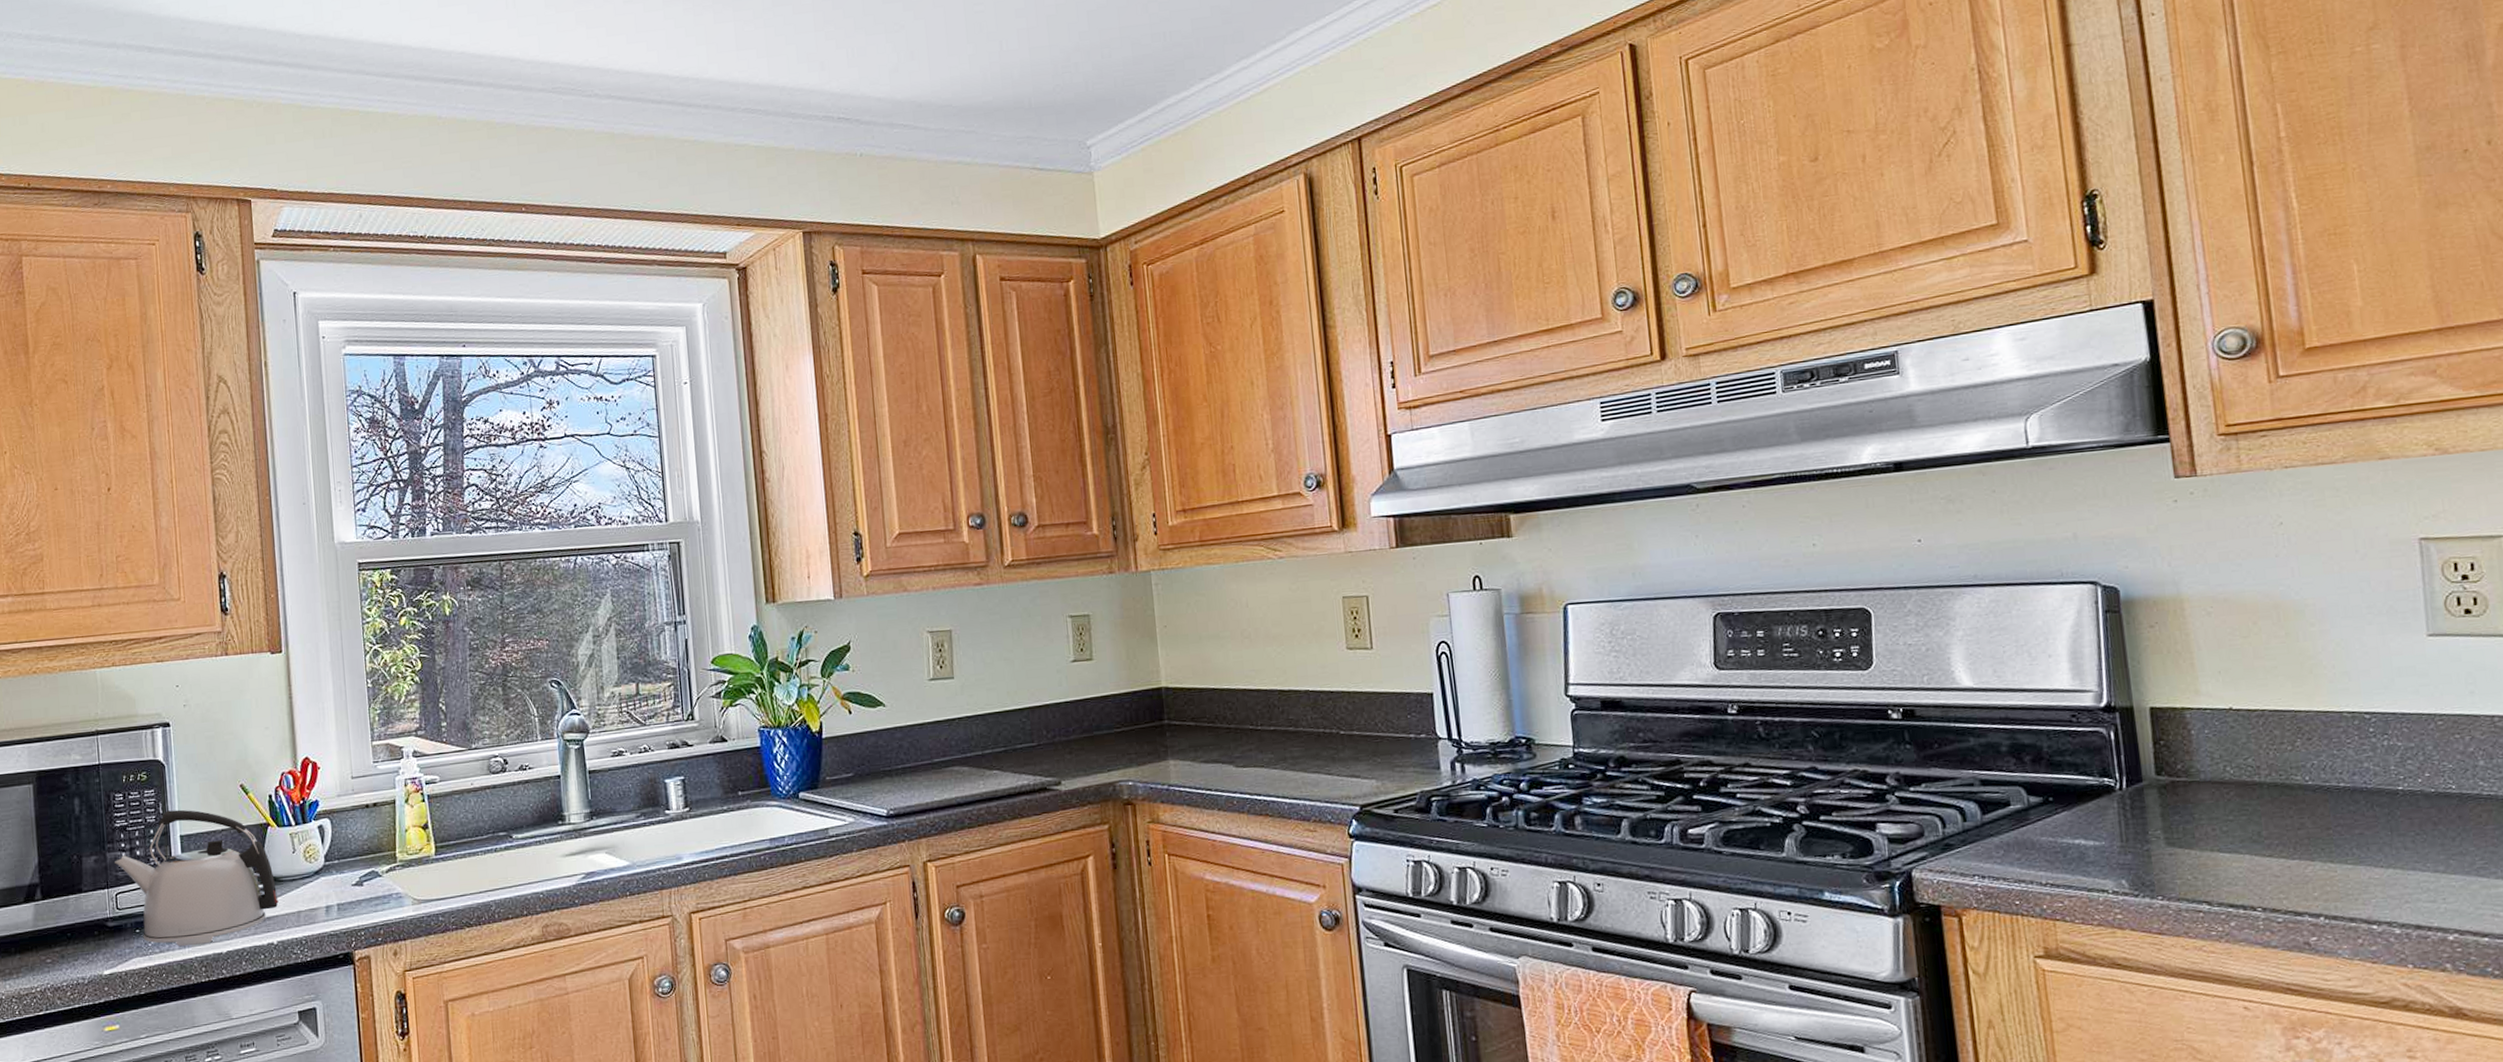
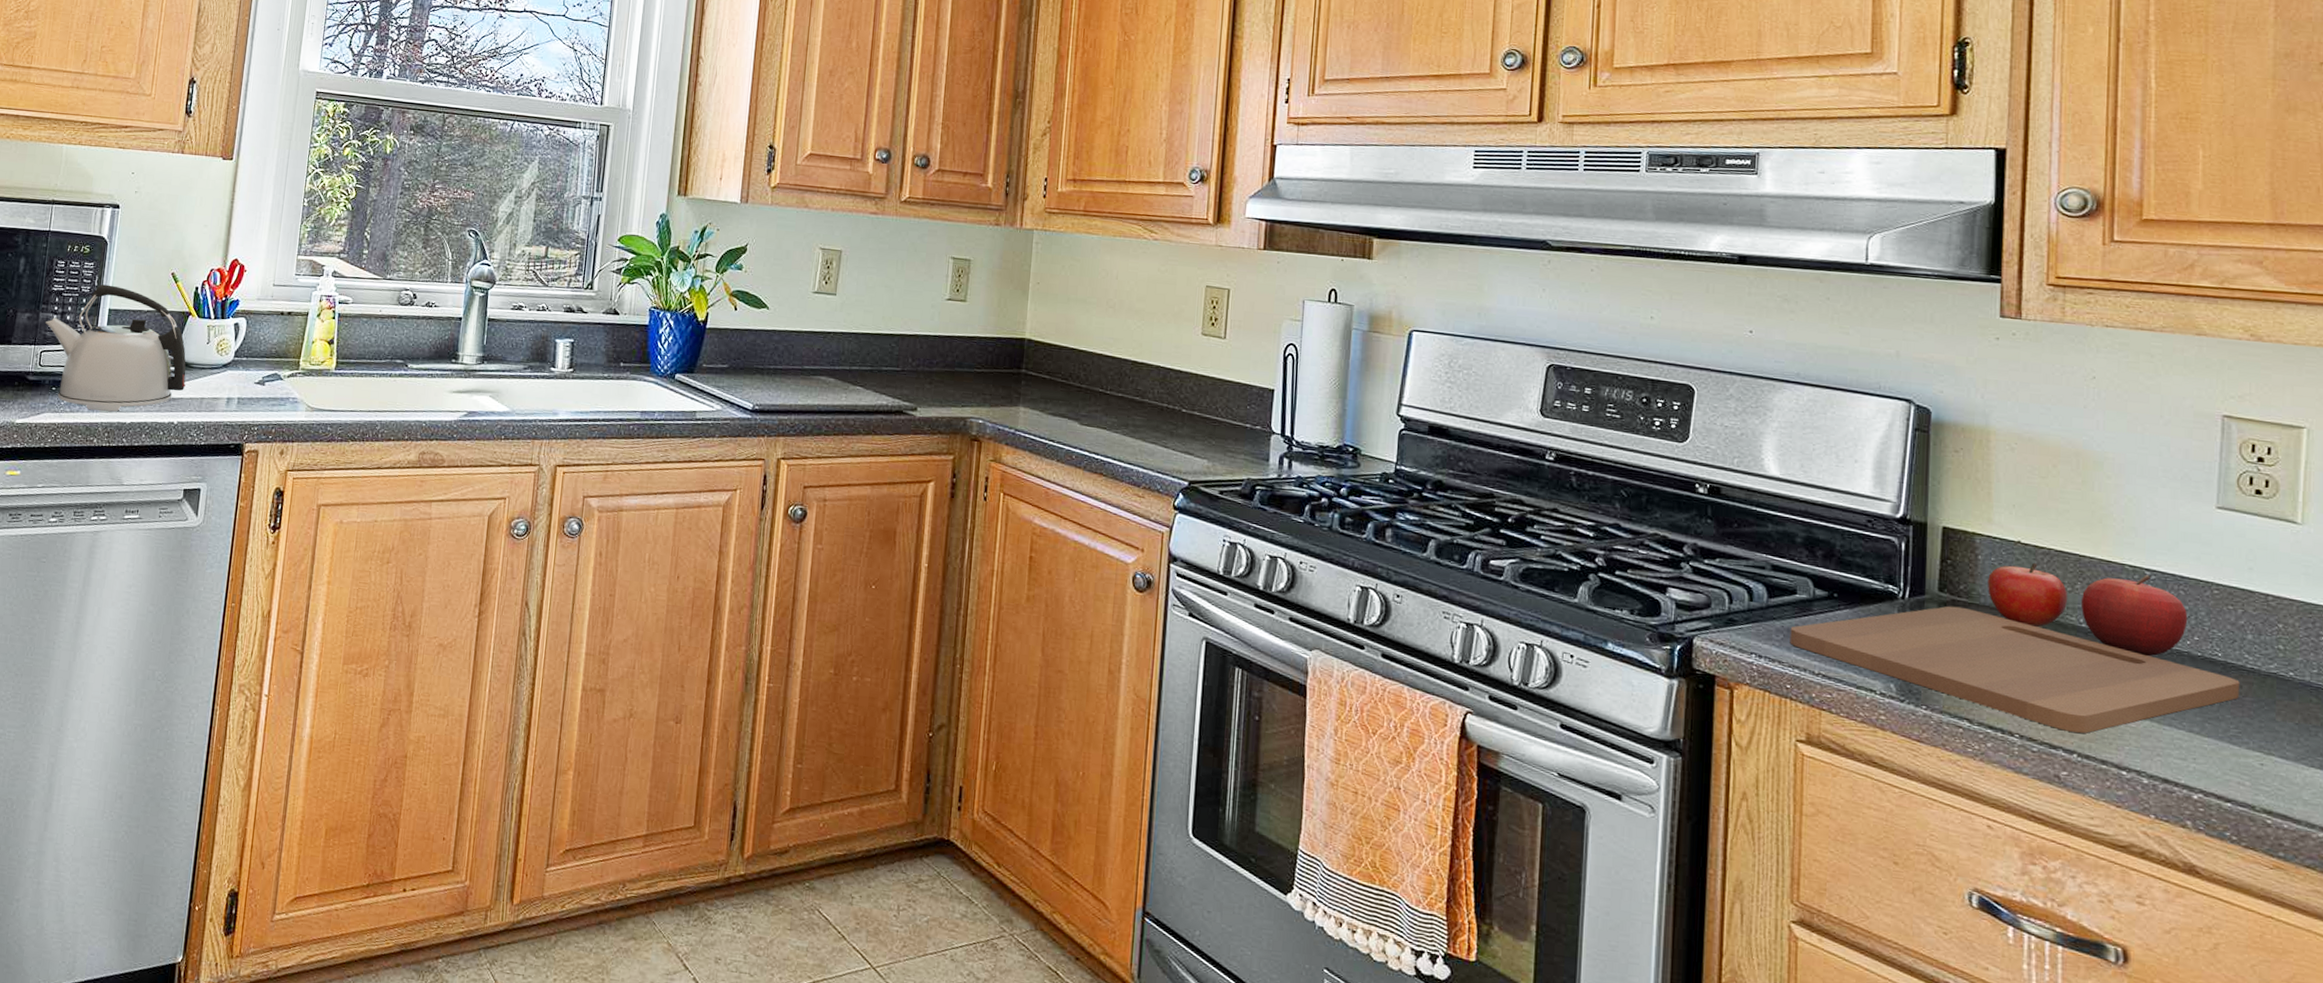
cutting board: none [2010,787,2480,896] -> present [1790,605,2240,734]
fruit: none [2204,727,2290,795] -> present [1988,562,2068,628]
fruit: none [2303,718,2416,803] -> present [2082,575,2187,657]

